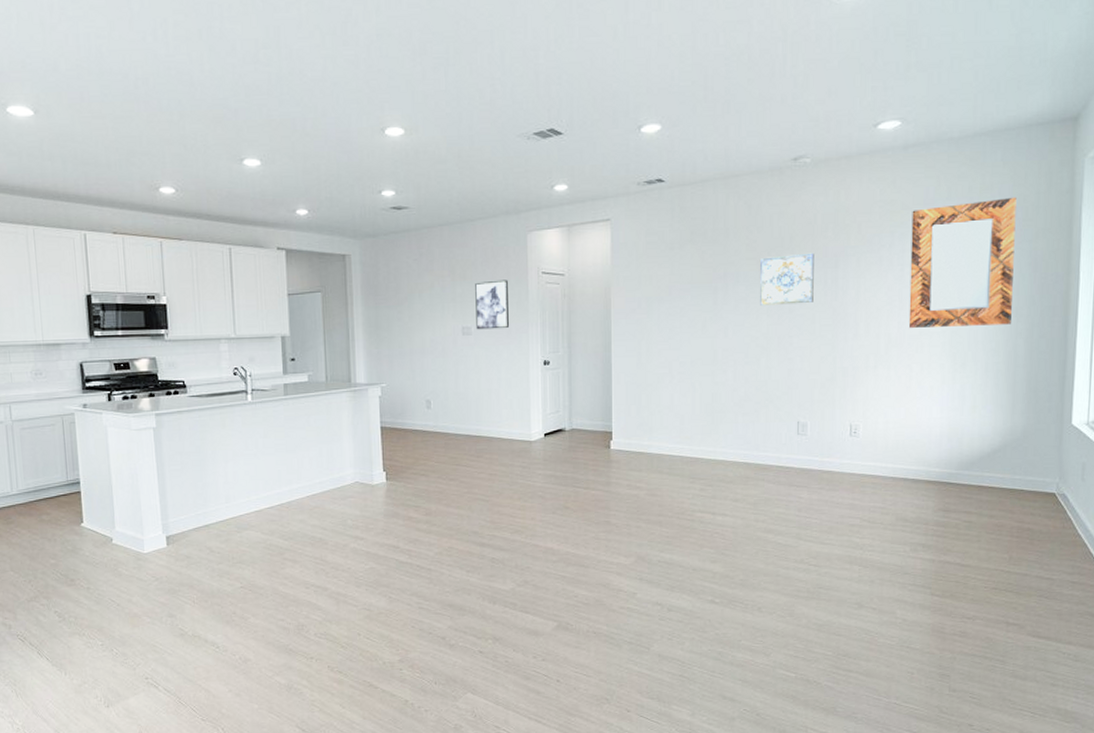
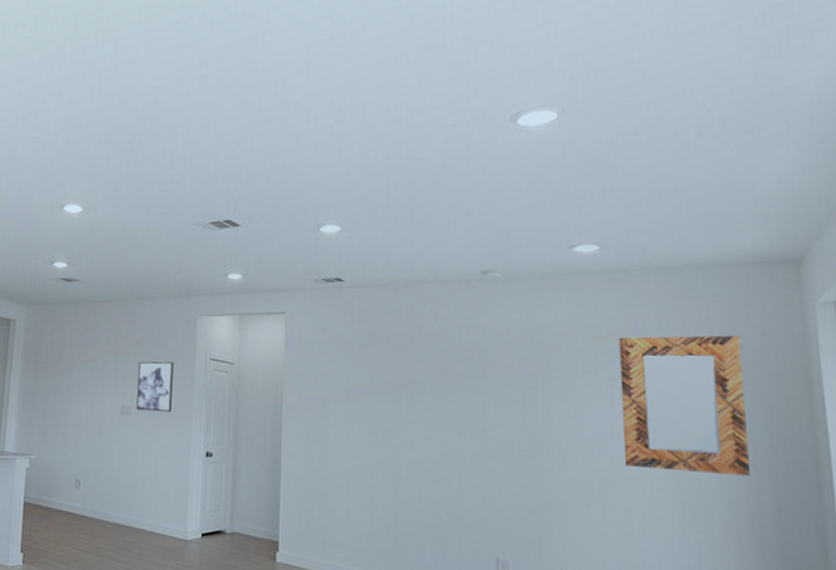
wall art: present [760,253,814,305] -> none [449,369,510,424]

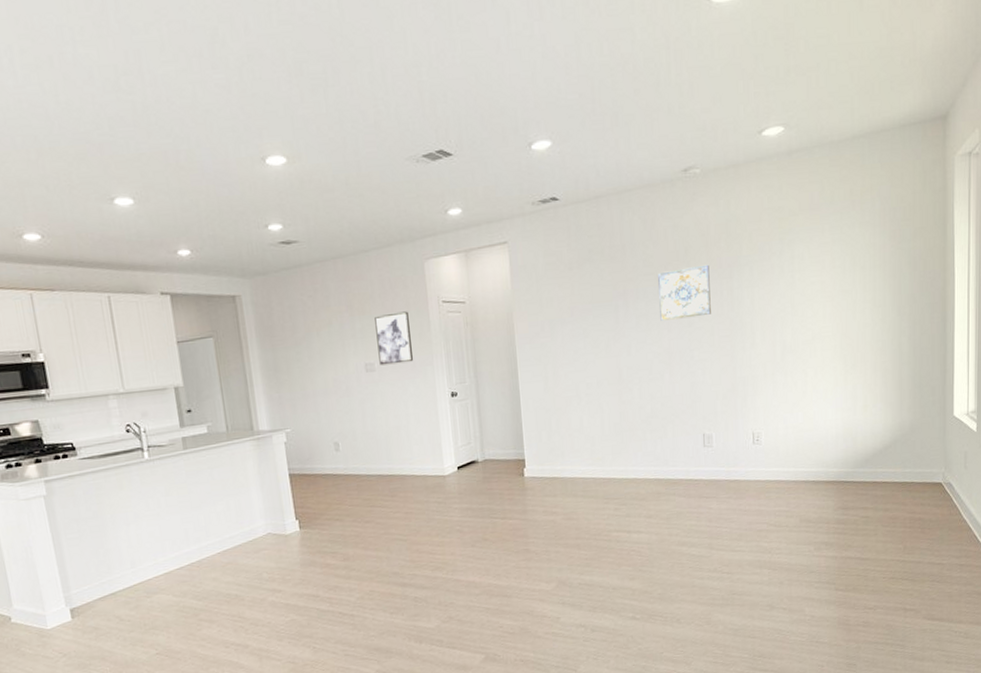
wall art: none [449,369,510,424] -> present [658,264,711,321]
home mirror: present [619,335,750,476] -> none [799,197,895,333]

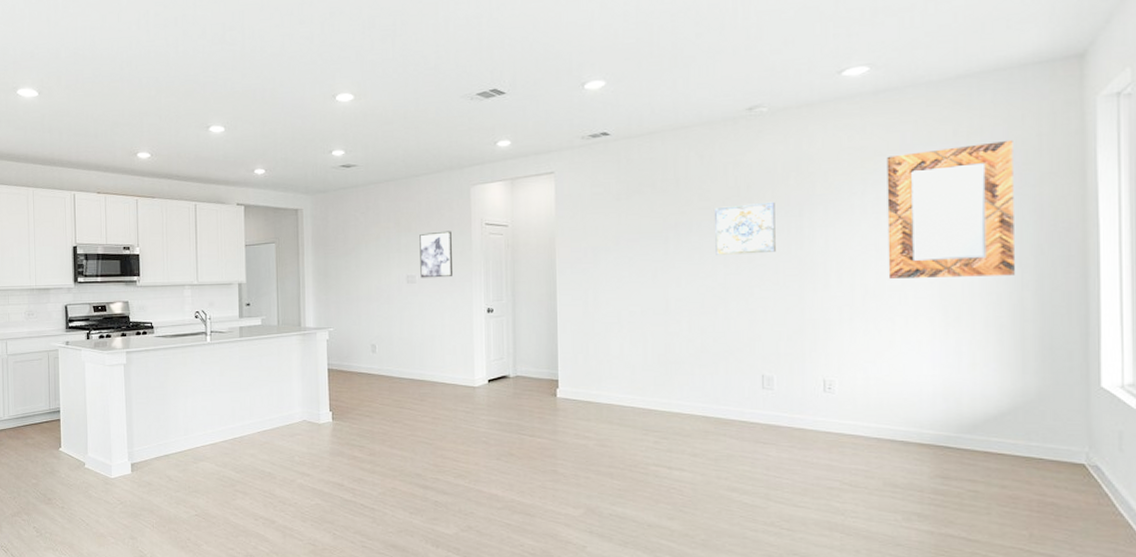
home mirror: none [799,197,895,333] -> present [886,139,1015,279]

